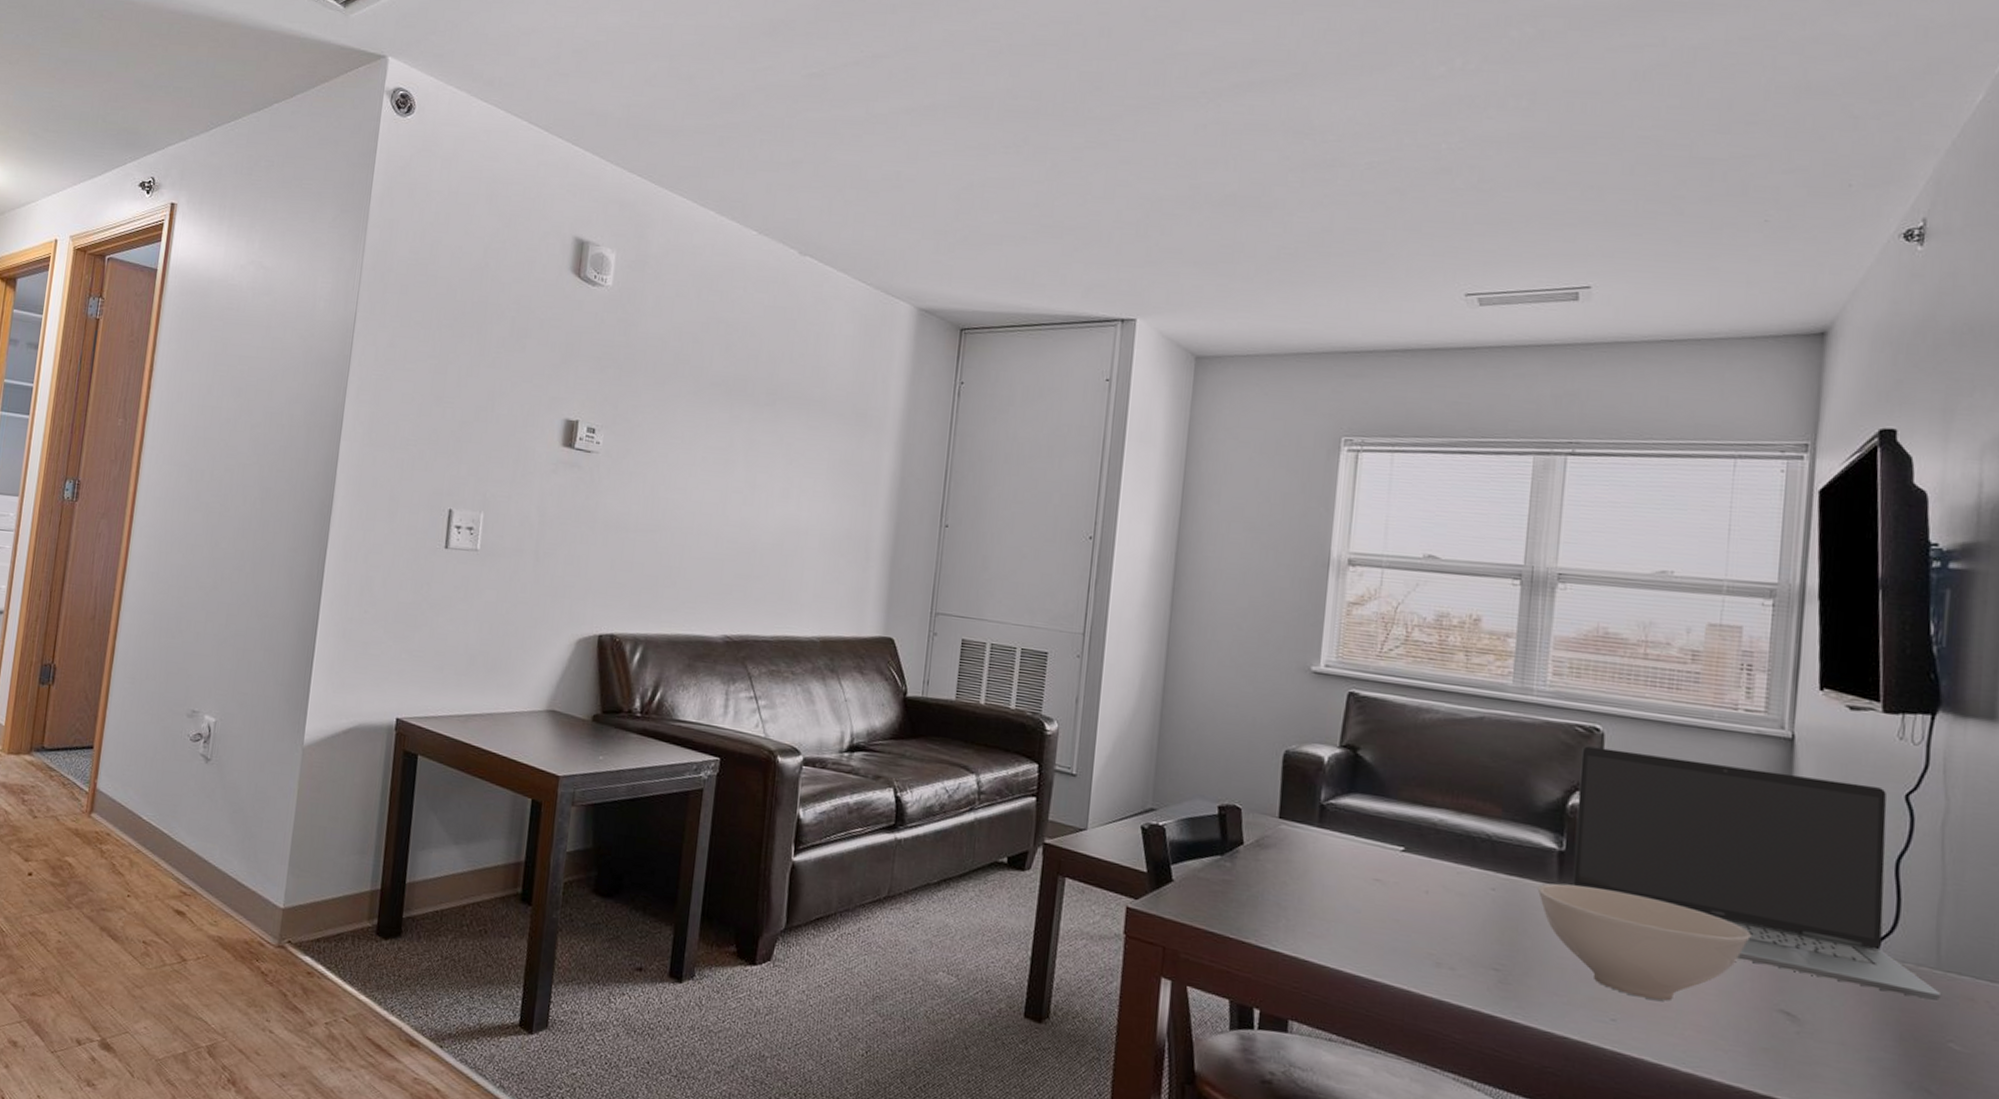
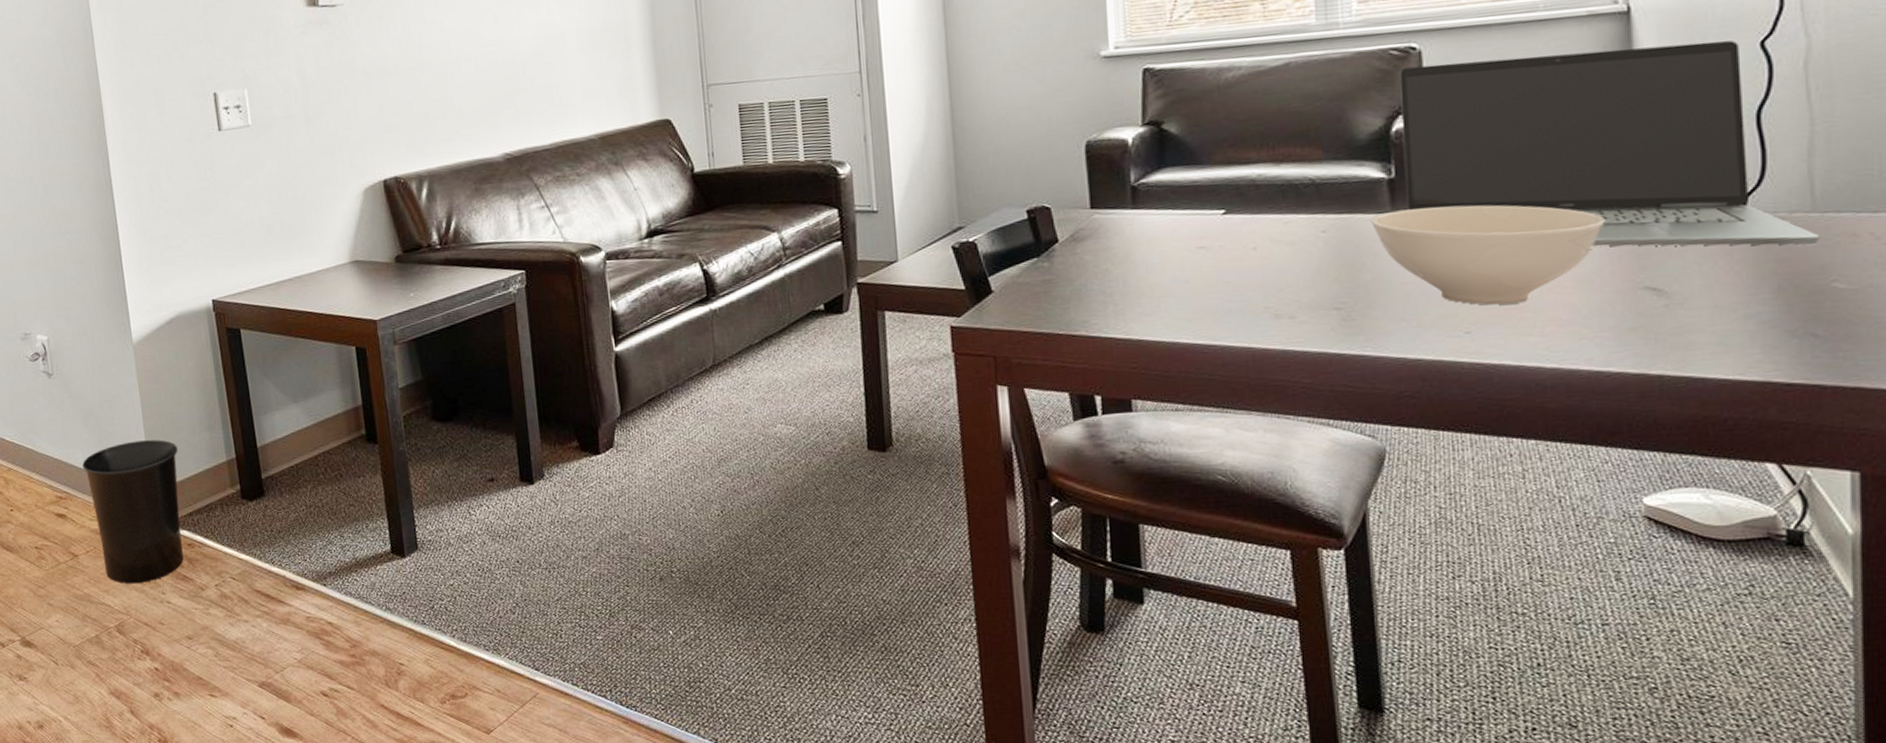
waste bin: none [211,848,322,1005] -> present [82,439,184,583]

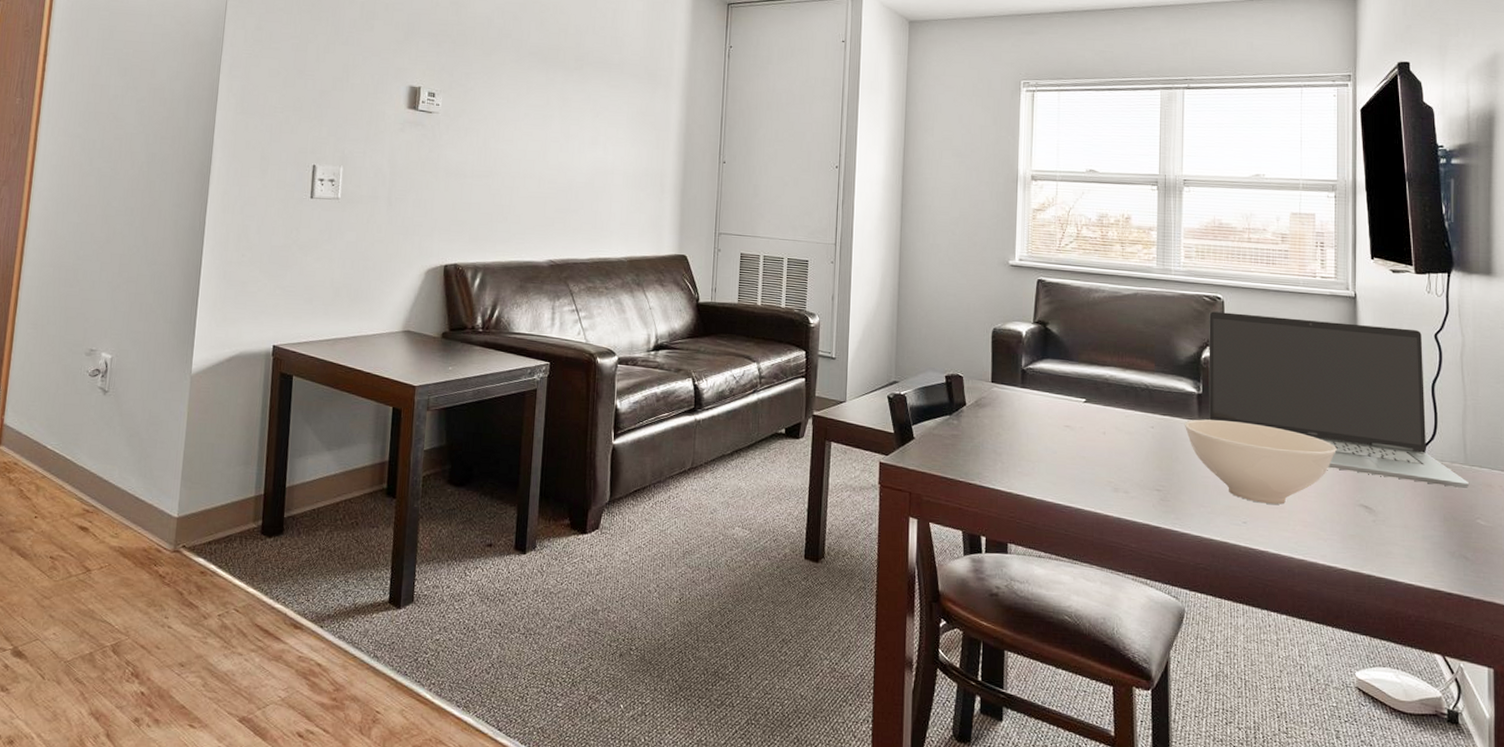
waste bin: present [82,439,184,583] -> none [114,465,211,605]

